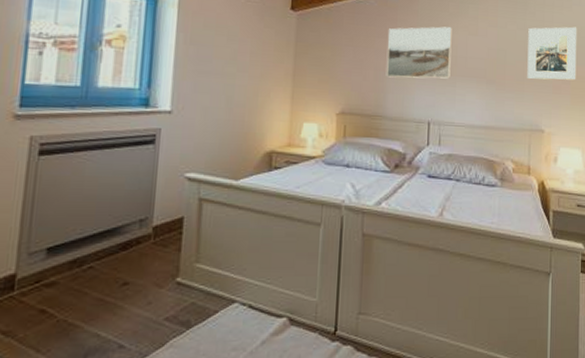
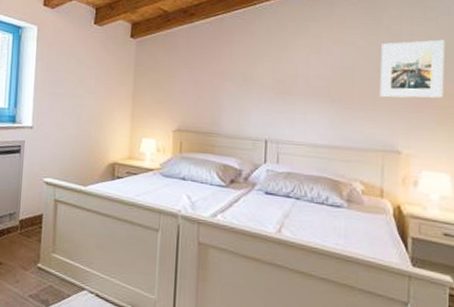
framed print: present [387,26,452,79] -> none [222,46,292,98]

